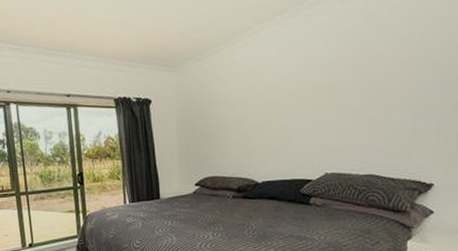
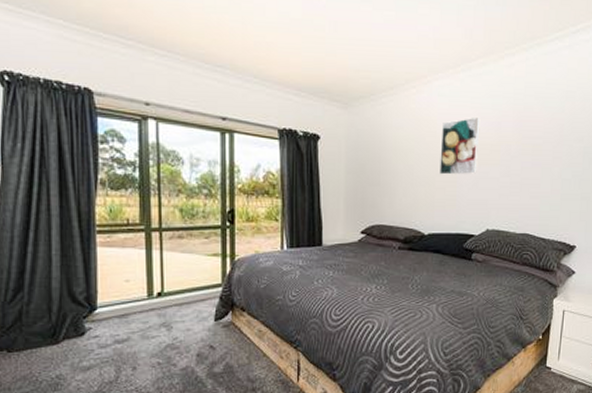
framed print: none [270,60,313,123] -> present [440,116,481,175]

